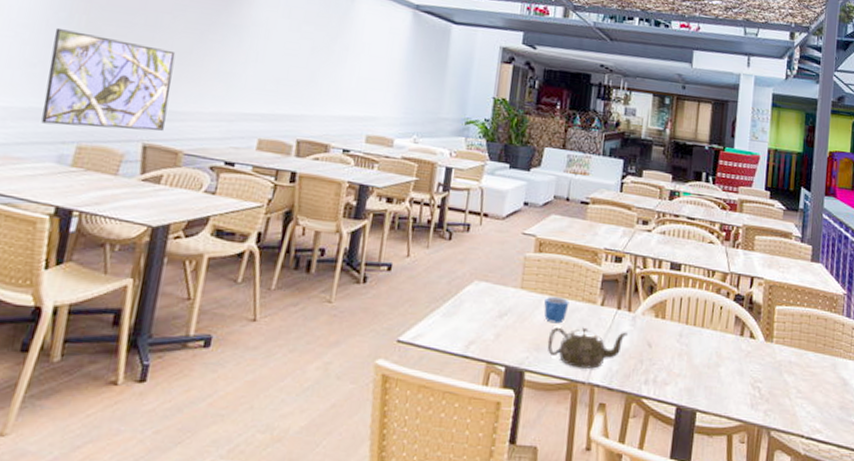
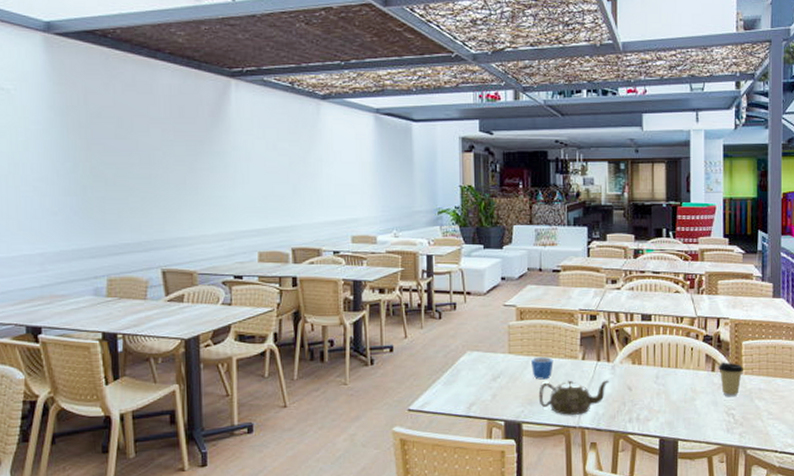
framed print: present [41,27,176,131] -> none [66,177,176,263]
coffee cup: none [748,326,775,368] -> present [719,362,744,397]

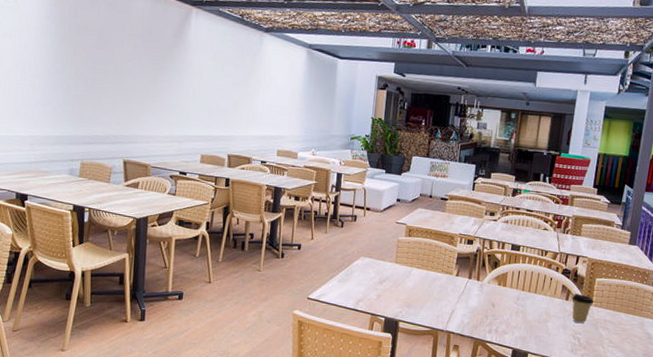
mug: present [531,357,554,380] -> none [413,269,432,289]
teapot: present [538,380,609,415] -> none [415,290,476,321]

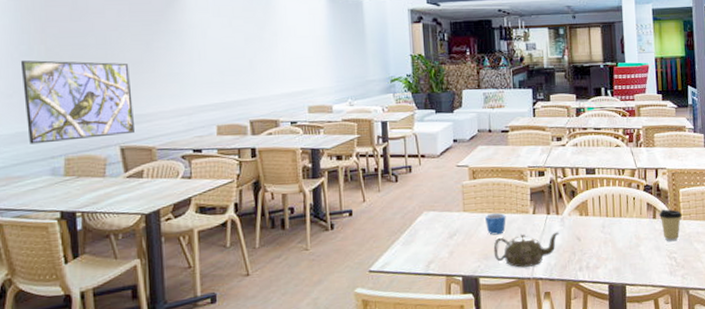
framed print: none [55,76,138,151] -> present [20,60,134,144]
mug: none [413,269,432,289] -> present [485,213,506,235]
teapot: none [415,290,476,321] -> present [493,232,559,268]

